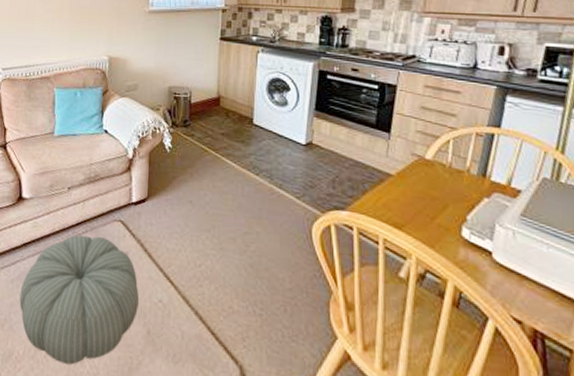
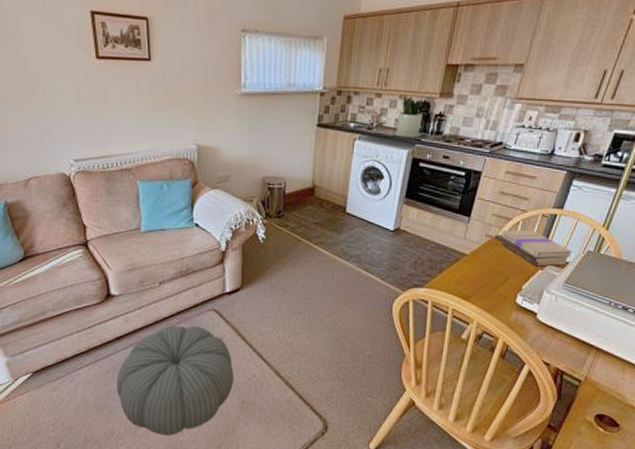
planter: none [296,11,326,52] -> present [393,96,425,139]
books: none [422,149,524,195] -> present [494,229,573,267]

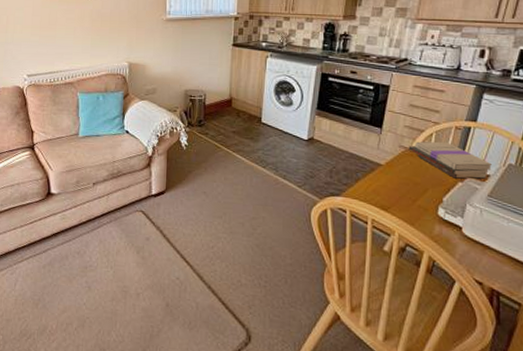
pouf: present [116,325,234,436] -> none [51,224,159,335]
planter: present [393,96,425,139] -> none [302,19,330,56]

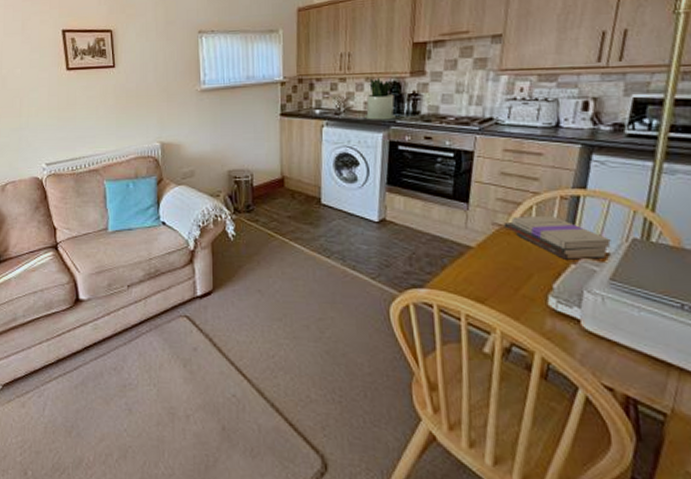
planter: none [302,19,330,56] -> present [363,77,395,122]

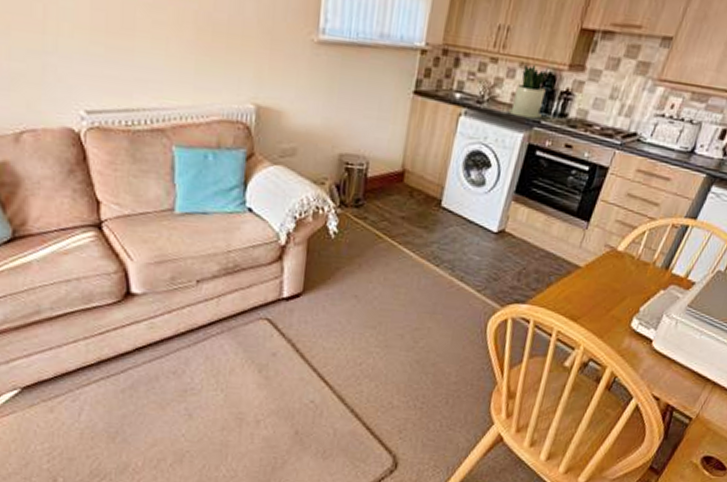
books: present [503,215,613,260] -> none [614,240,702,287]

